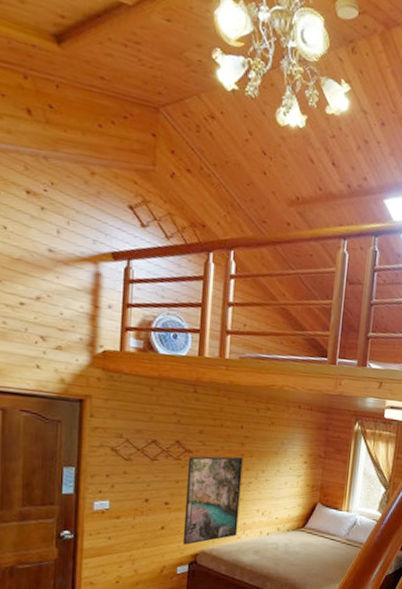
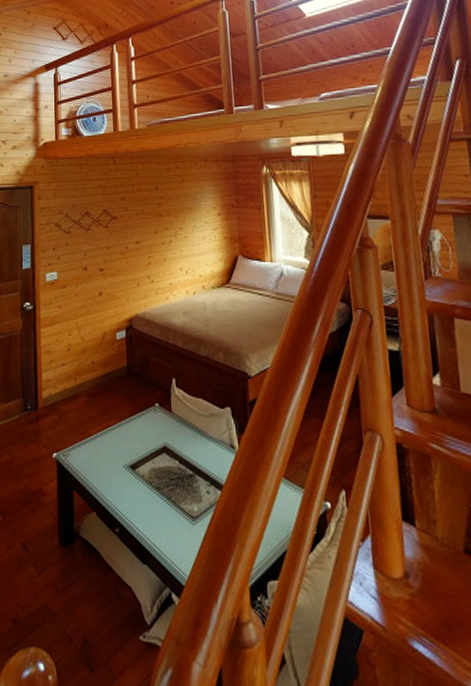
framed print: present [182,456,243,545] -> none [115,217,166,309]

